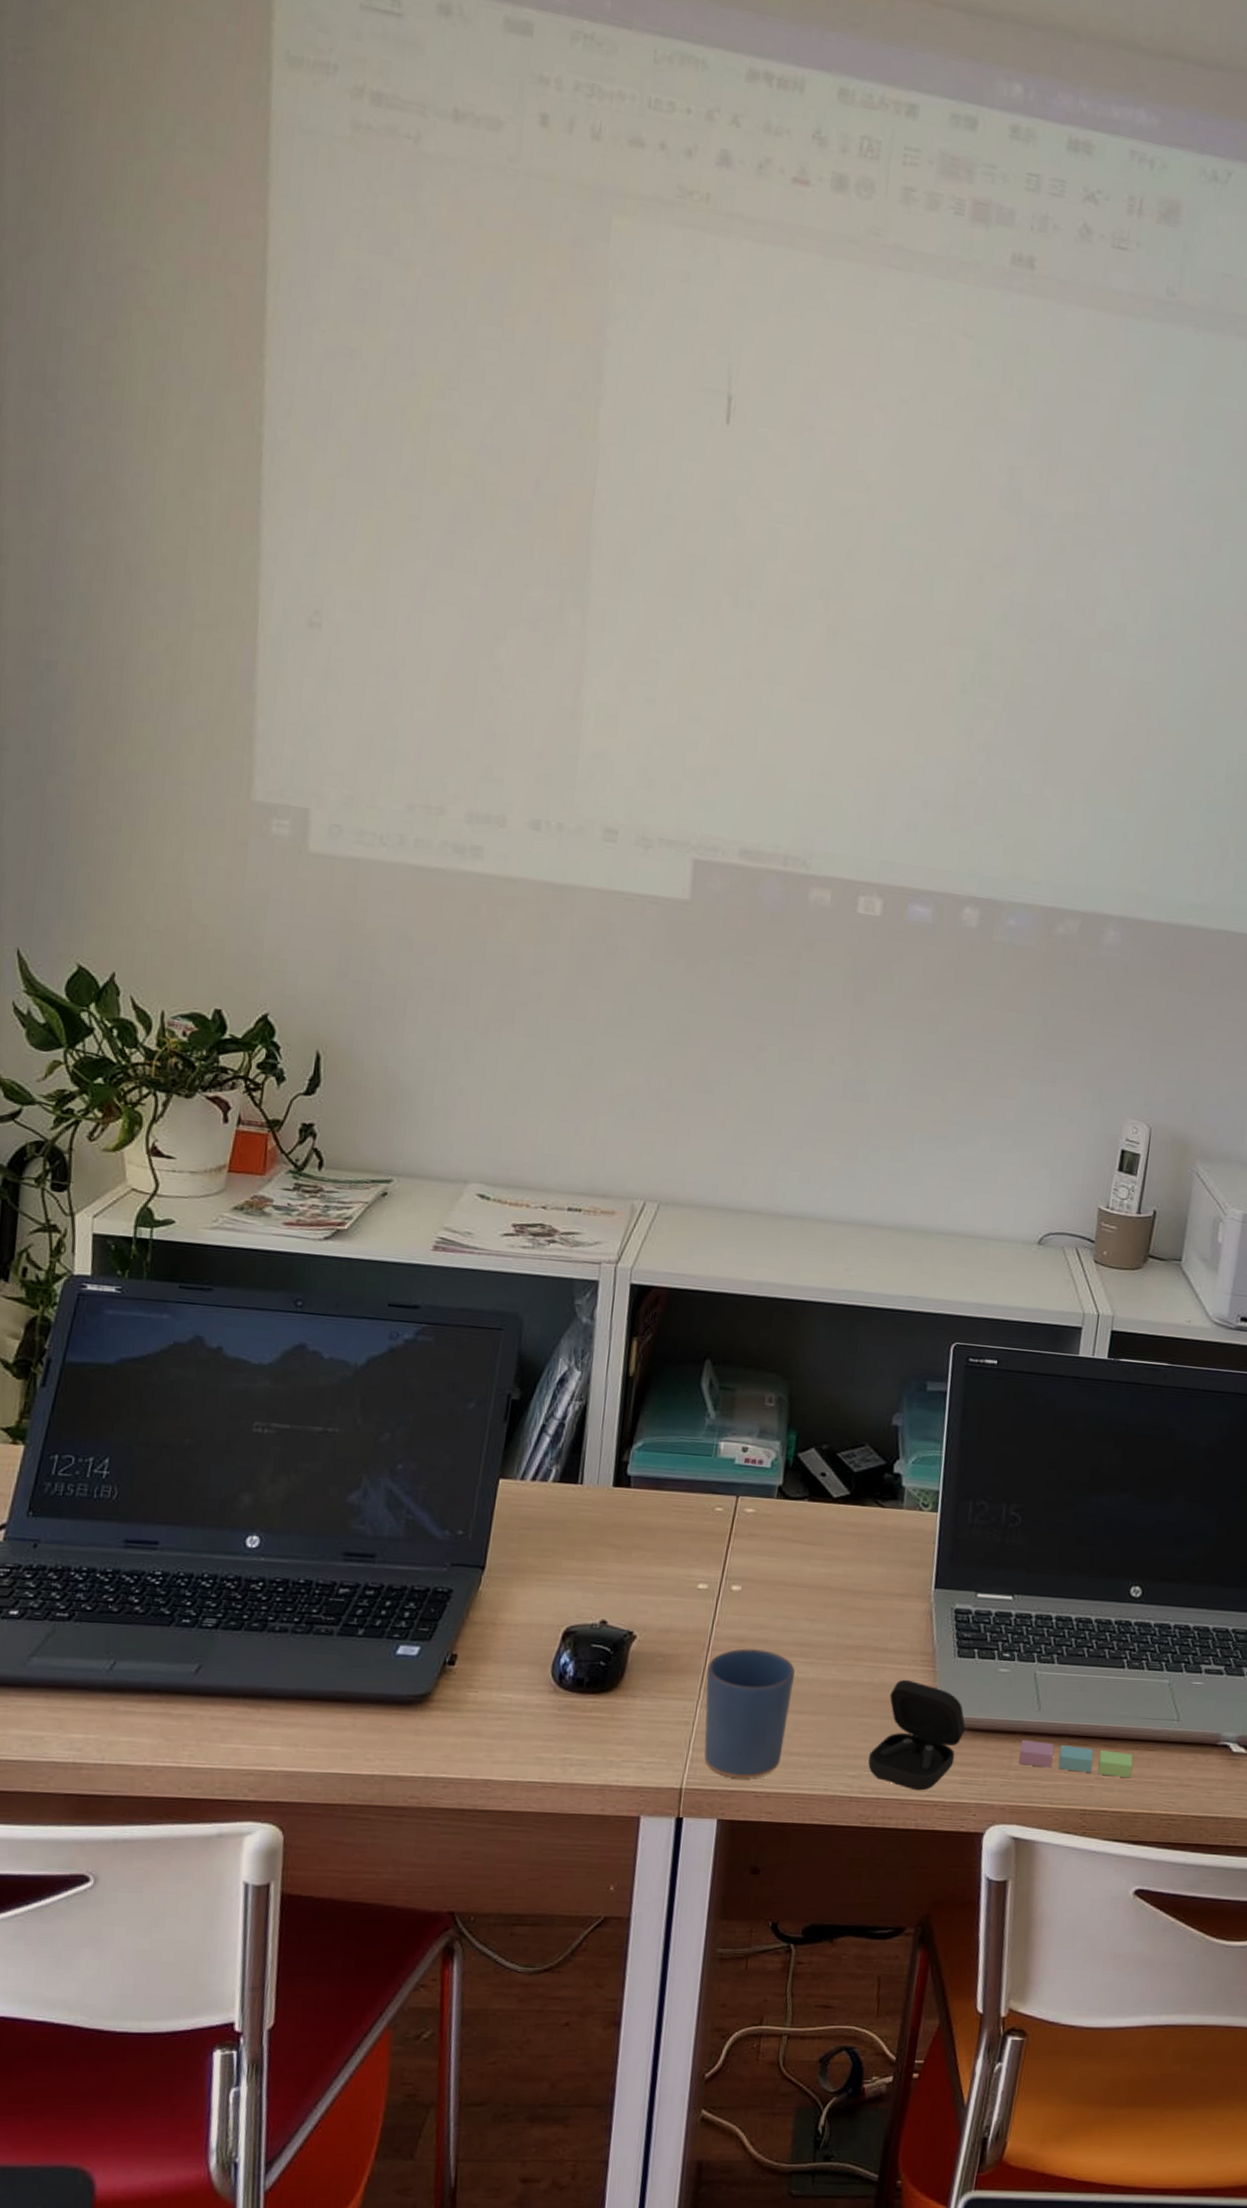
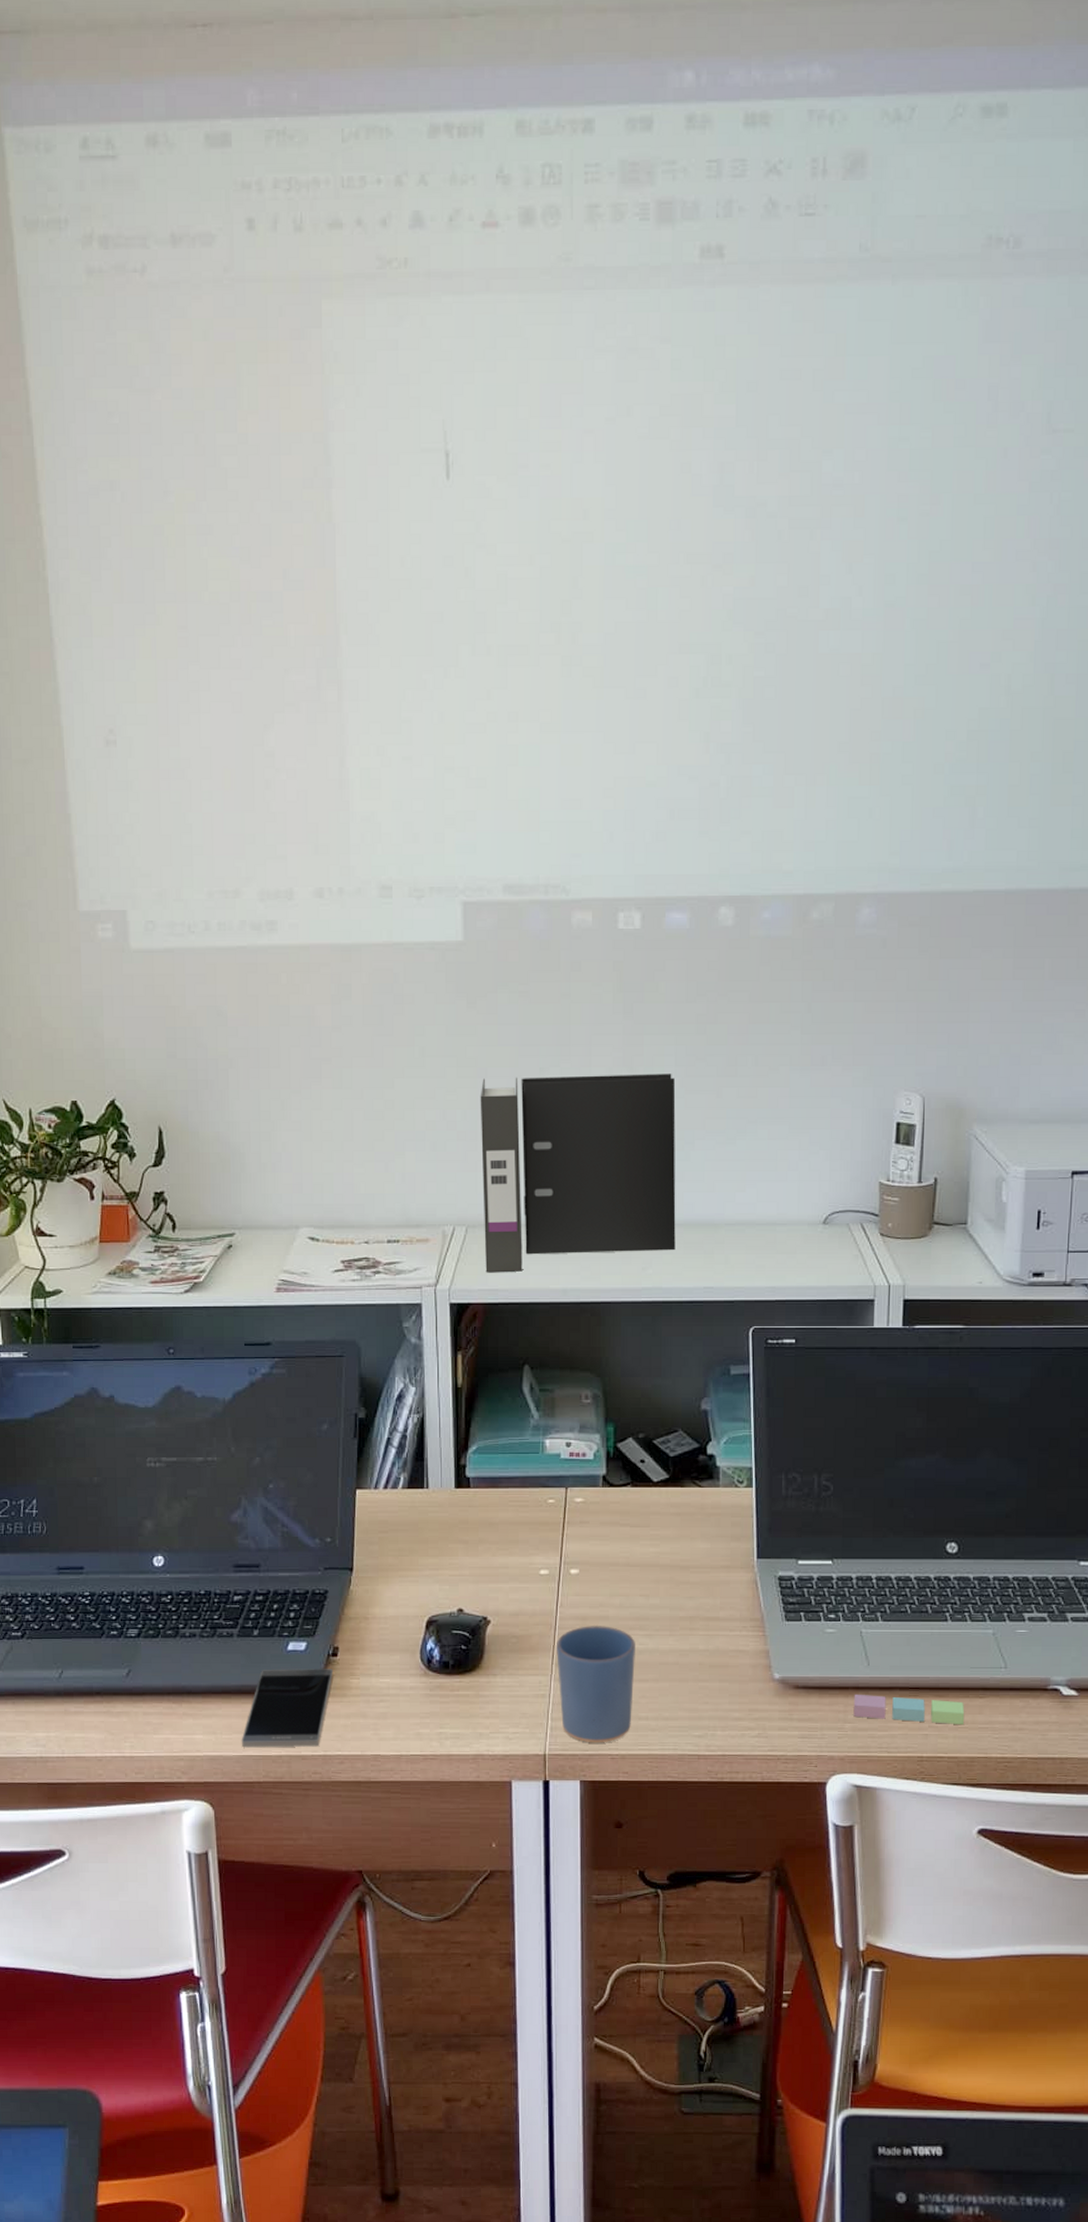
smartphone: none [327,1675,449,1767] -> present [241,1669,334,1748]
binder: none [674,1048,733,1258] -> present [480,1077,523,1273]
binder: none [720,1053,900,1255] -> present [521,1074,676,1255]
earbuds: present [868,1679,966,1791] -> none [712,1644,800,1746]

